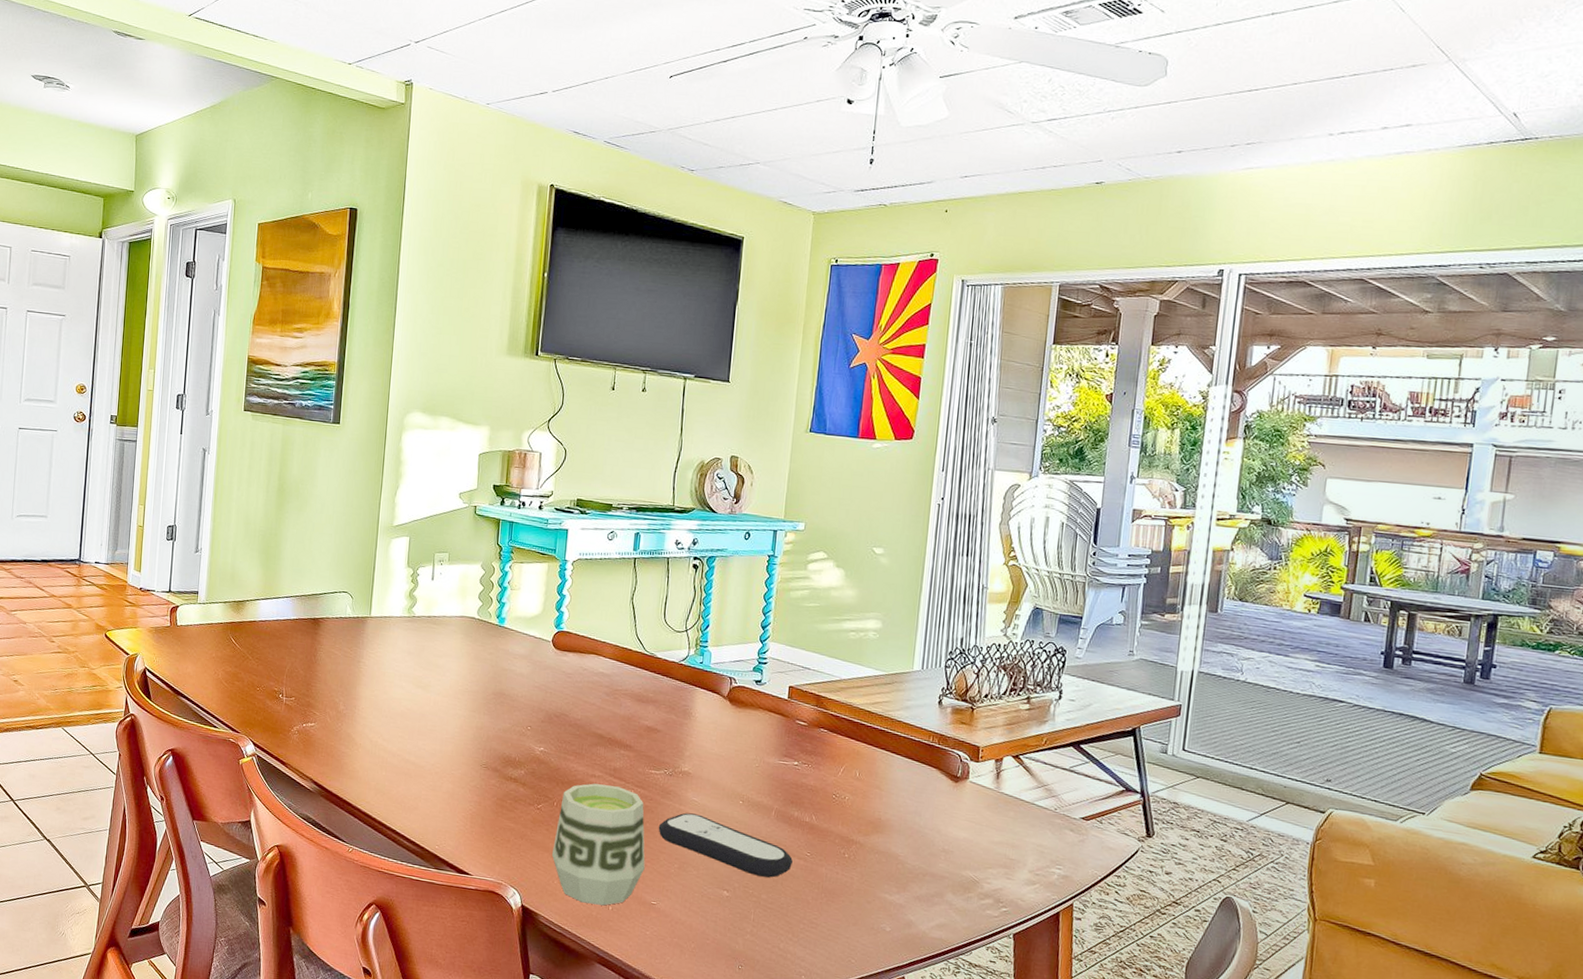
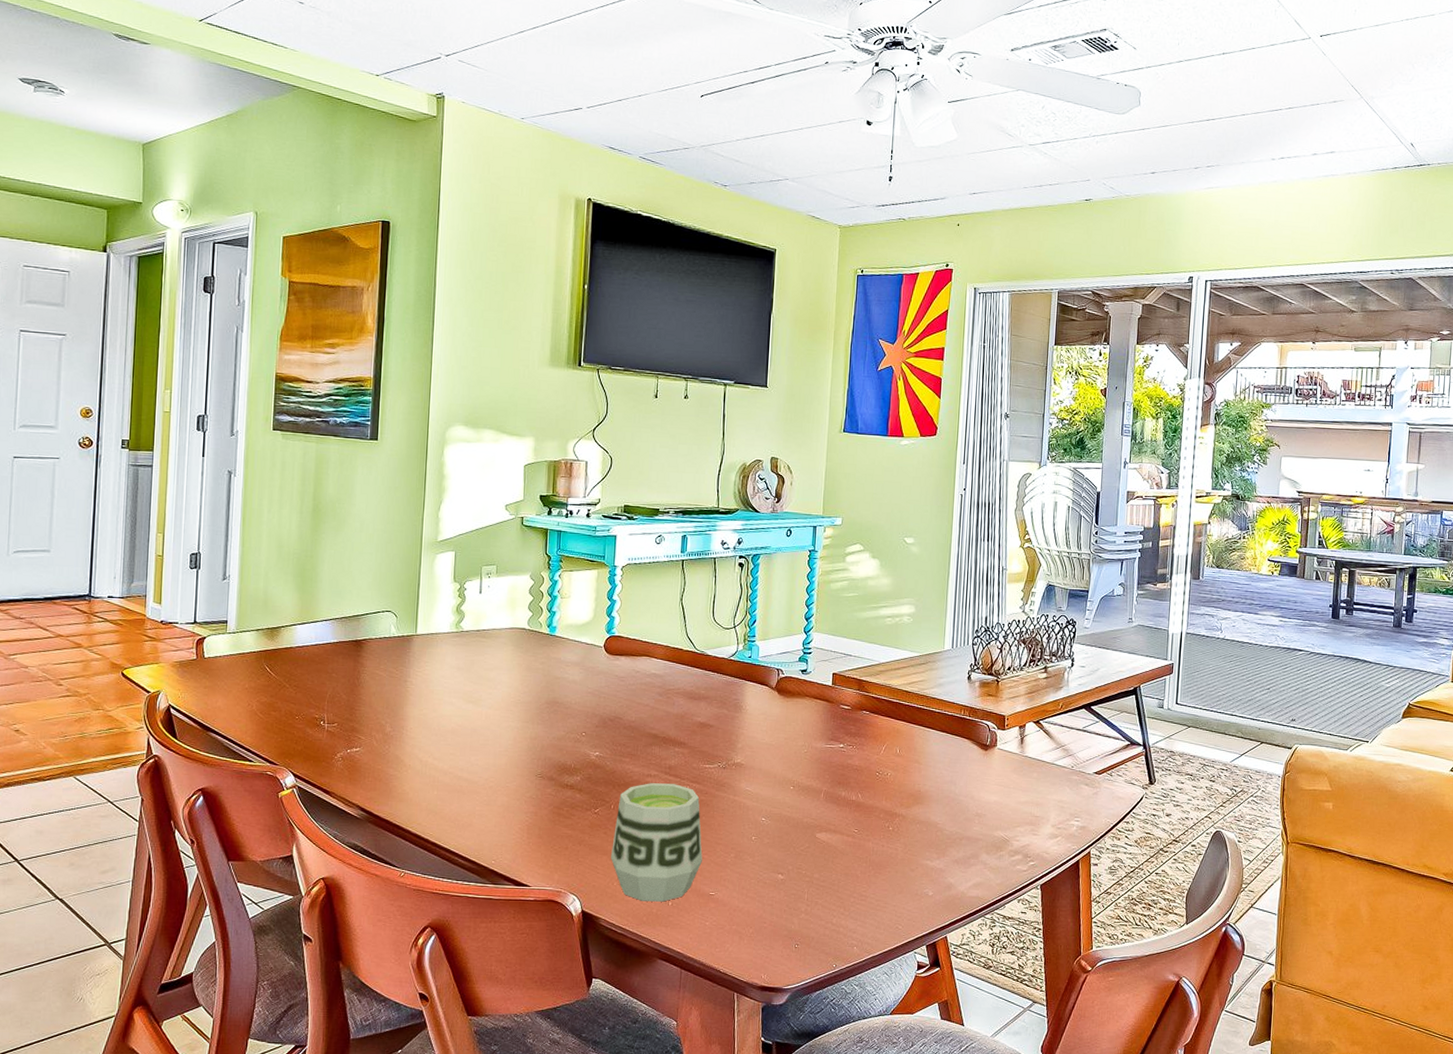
remote control: present [658,813,793,878] -> none [714,803,842,857]

